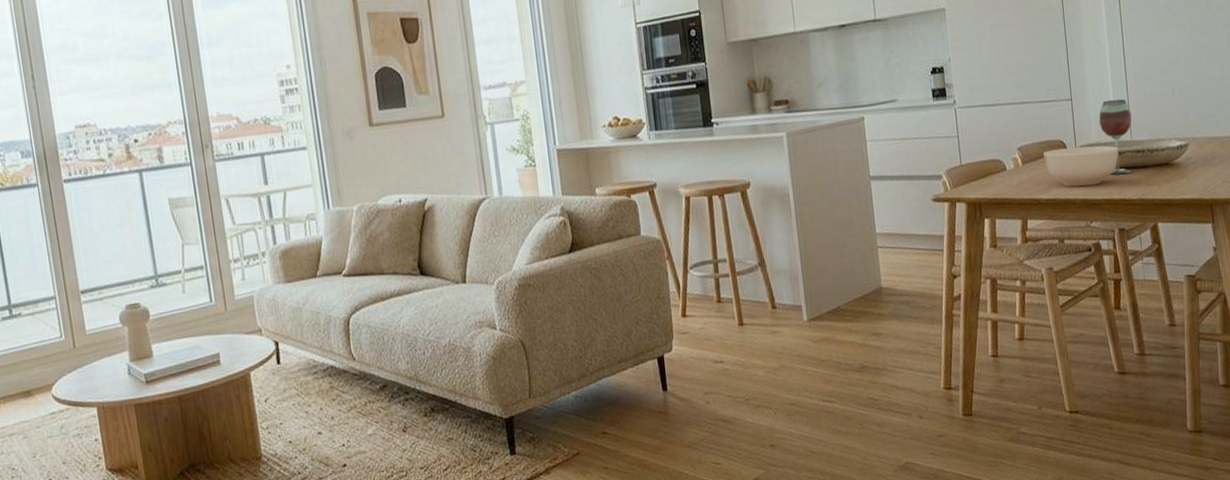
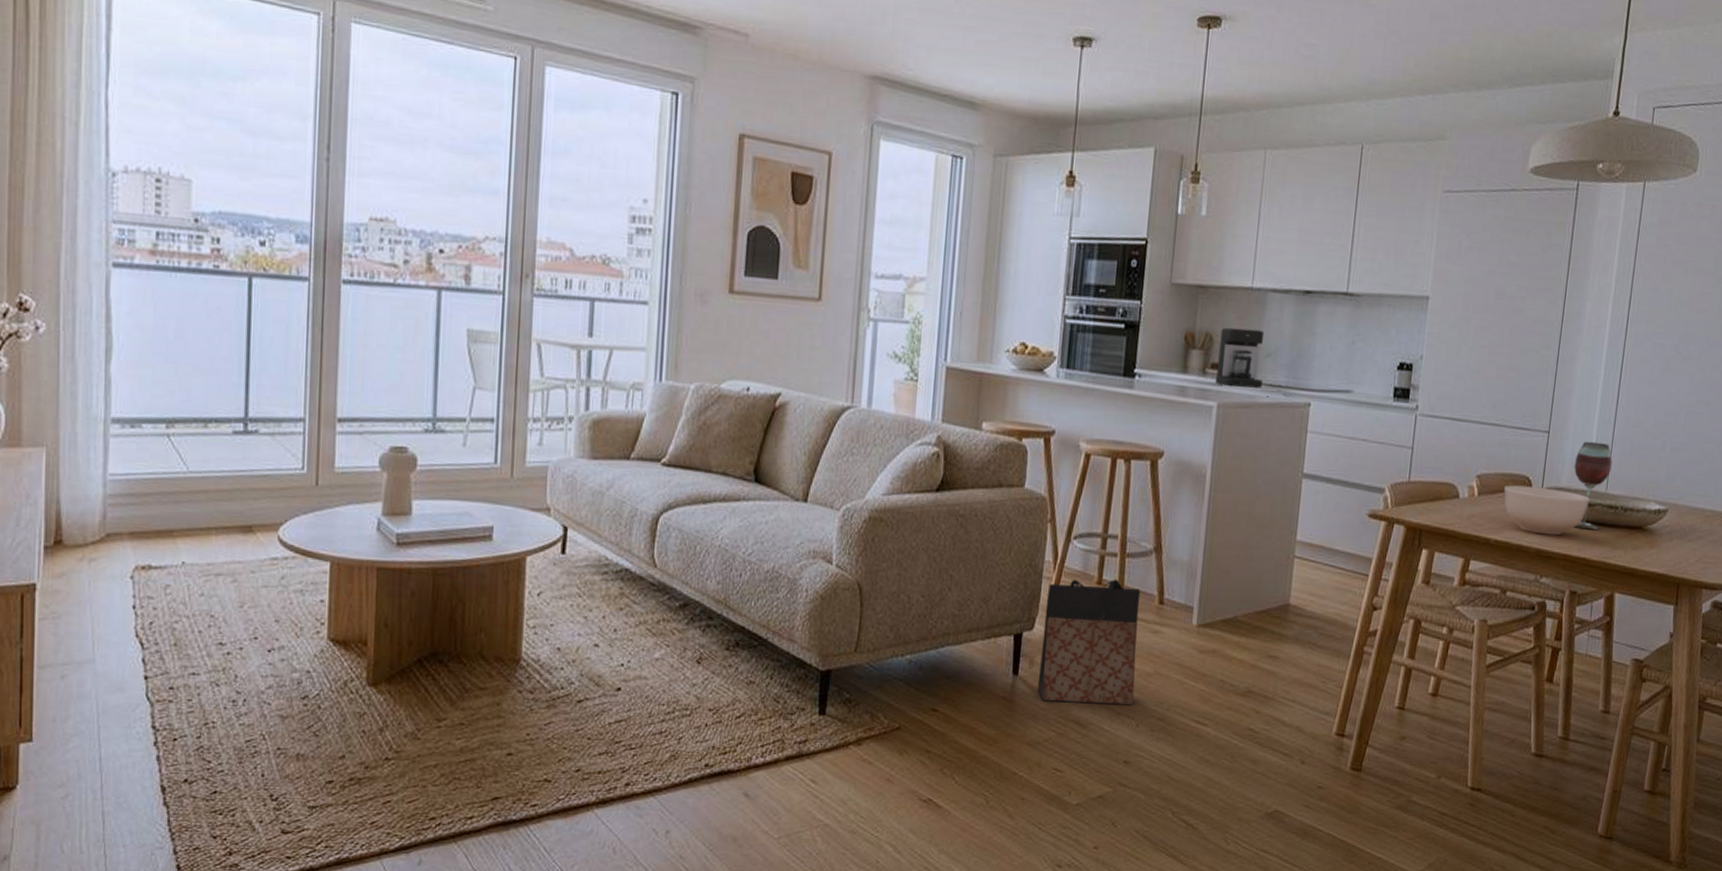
bag: none [677,295,769,408] -> present [1037,579,1141,706]
coffee maker: none [776,65,821,118] -> present [1214,327,1265,388]

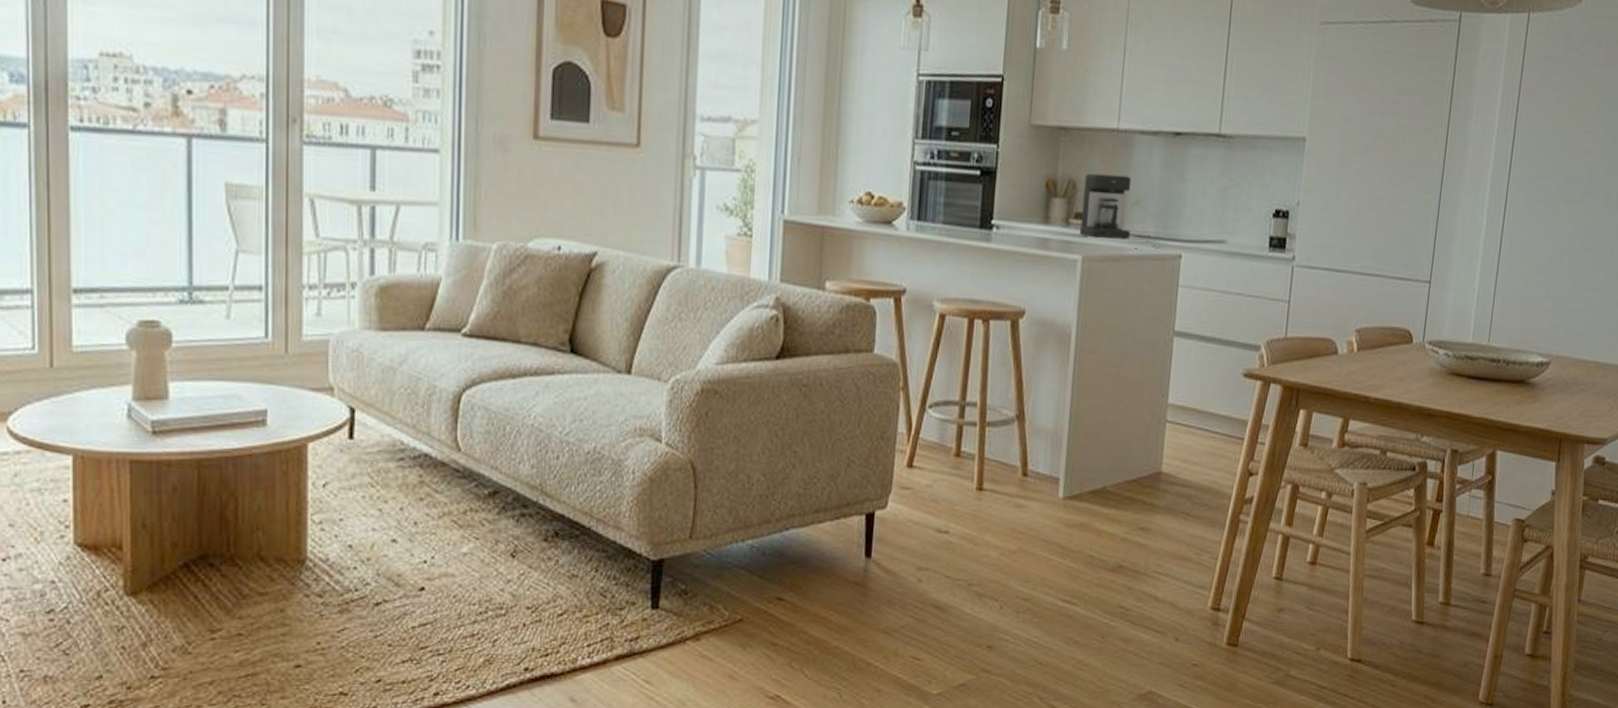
bag: present [1037,579,1141,706] -> none [892,450,1003,586]
bowl: present [1503,485,1590,536] -> none [1383,339,1472,392]
wineglass: present [1574,441,1613,530] -> none [1455,291,1495,385]

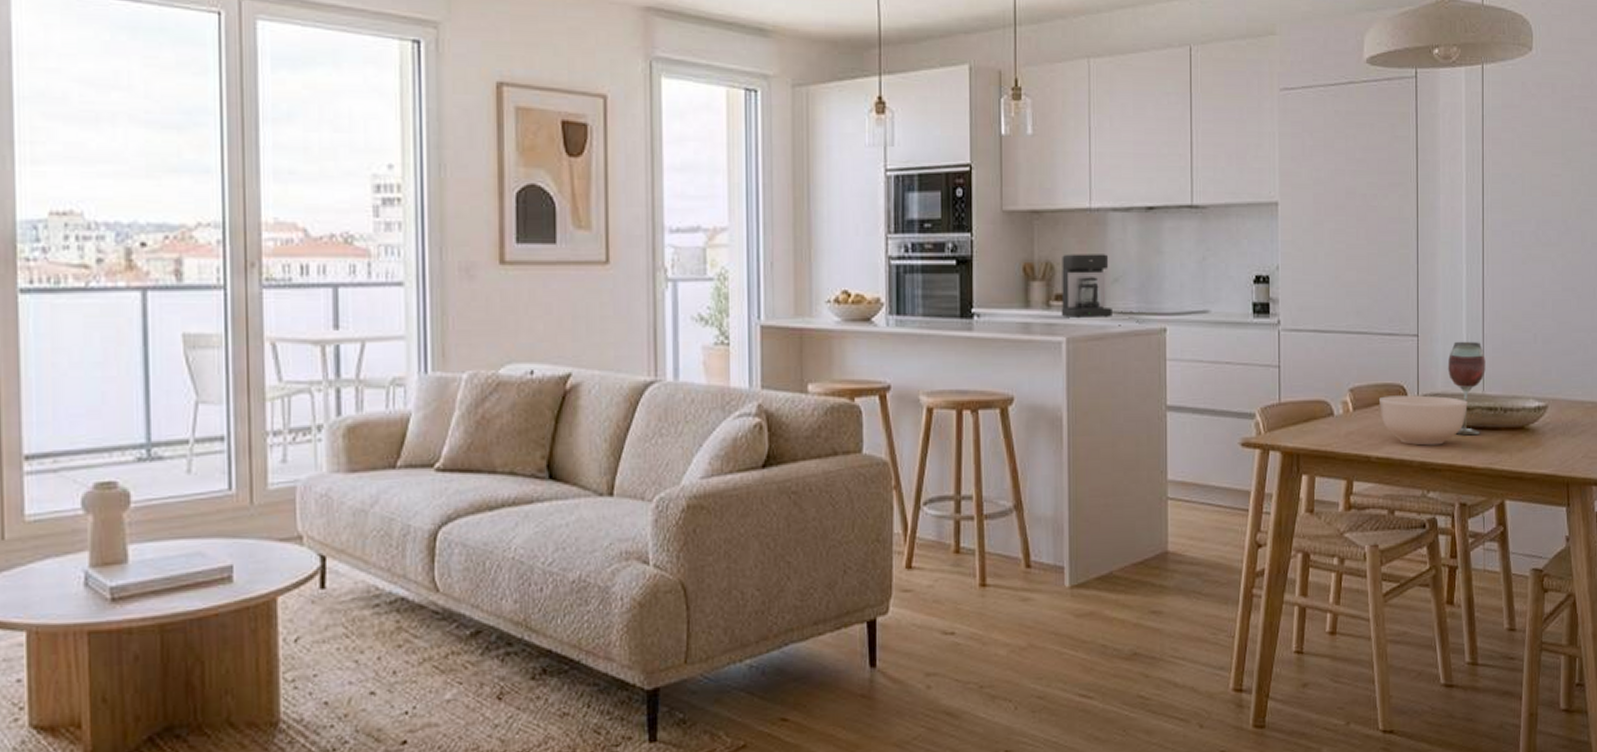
bowl: none [1383,339,1472,392] -> present [1378,395,1468,446]
wineglass: none [1455,291,1495,385] -> present [1447,341,1486,436]

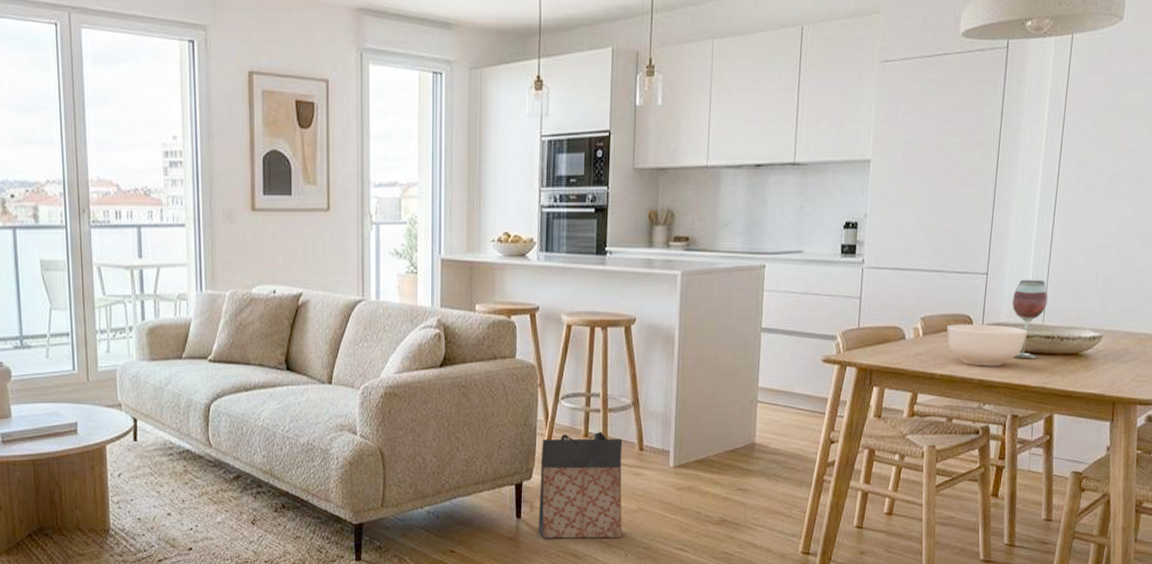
bag: none [899,545,1010,694] -> present [538,431,623,539]
coffee maker: present [1061,254,1112,319] -> none [678,203,721,256]

